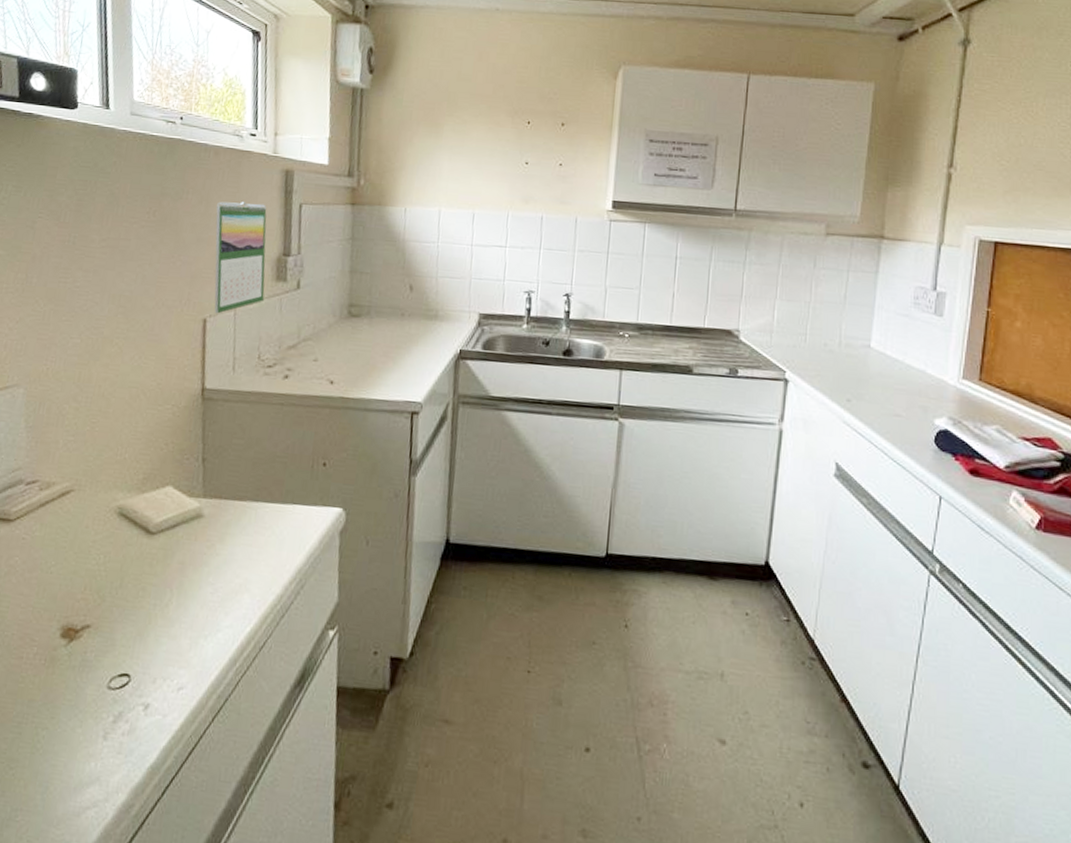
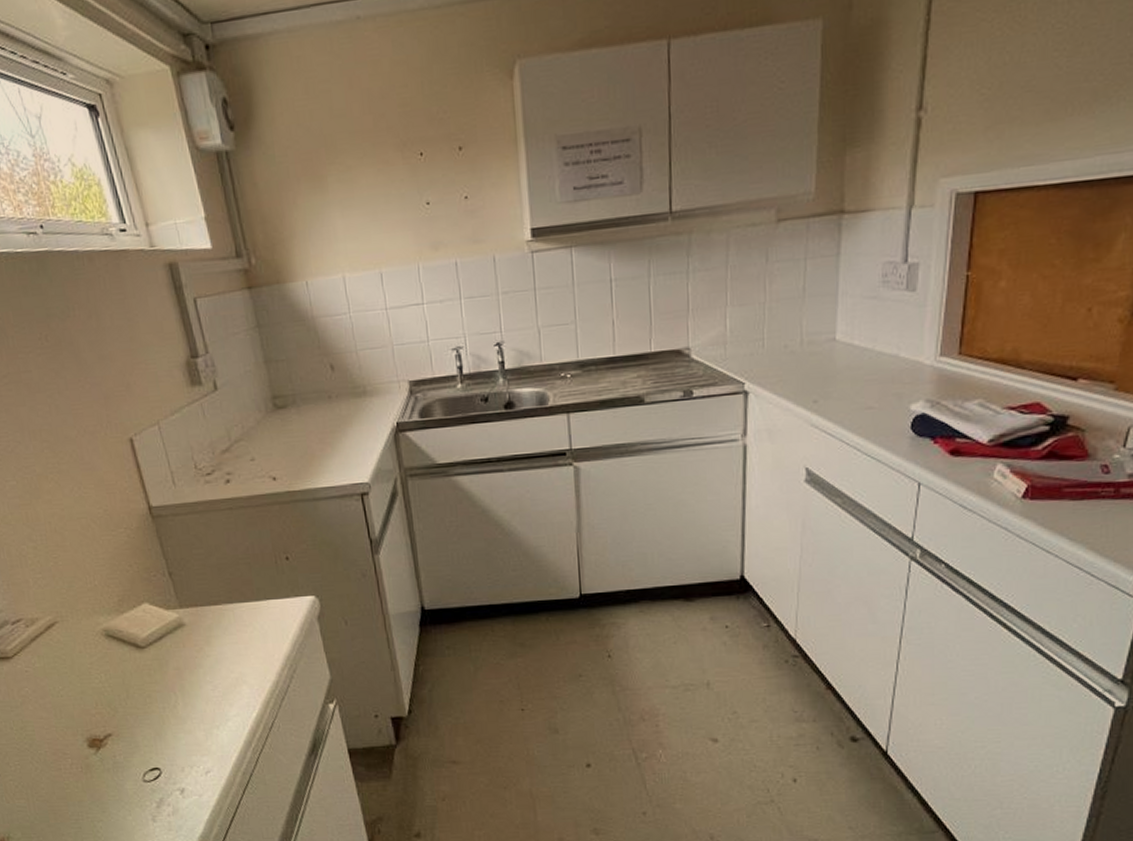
calendar: present [214,201,267,314] -> none [108,306,184,431]

